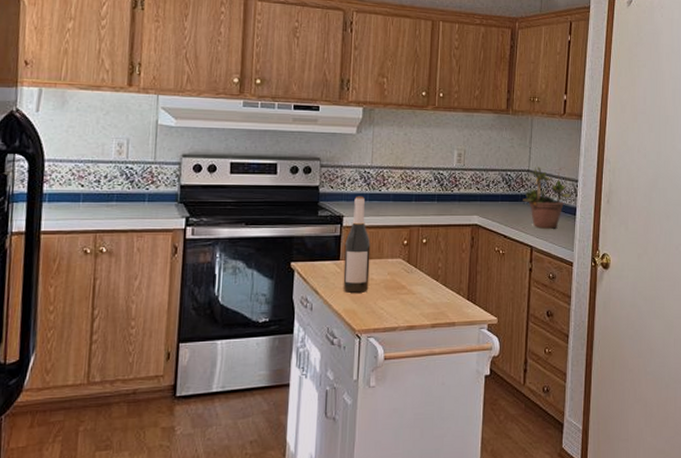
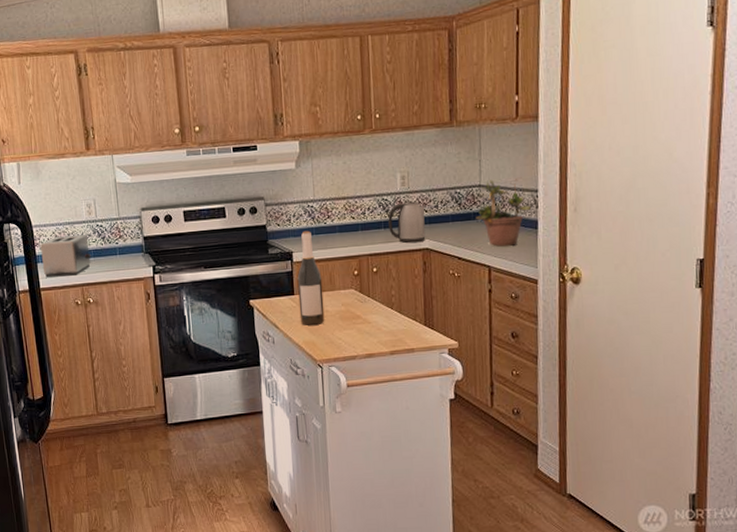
toaster: none [49,174,113,221] -> present [40,235,91,278]
kettle: none [442,178,478,218] -> present [388,201,426,243]

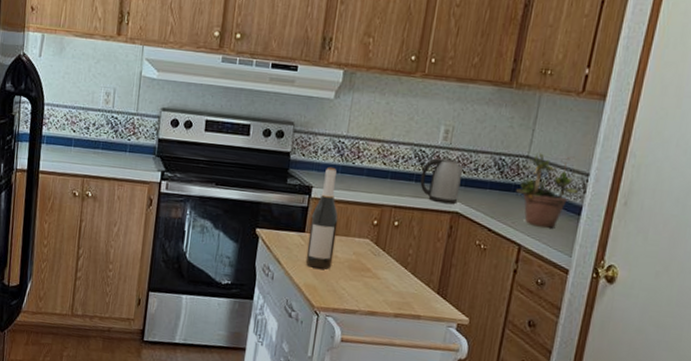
toaster: present [40,235,91,278] -> none [46,119,100,166]

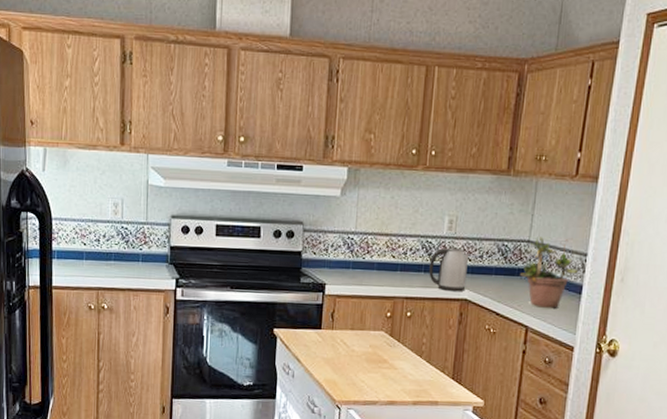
wine bottle: present [305,167,339,270] -> none [324,263,353,364]

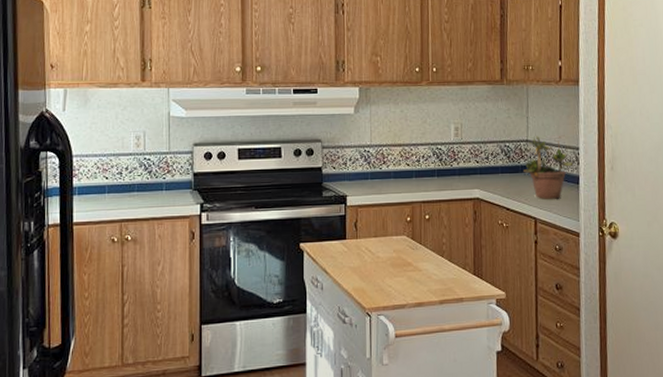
kettle: present [429,247,470,292] -> none [441,151,477,192]

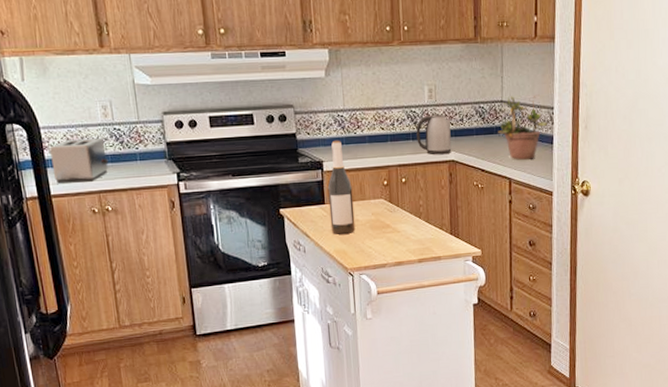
toaster: none [79,167,134,212] -> present [49,138,108,184]
wine bottle: none [350,175,376,271] -> present [327,140,356,234]
kettle: none [441,151,477,192] -> present [416,114,452,155]

